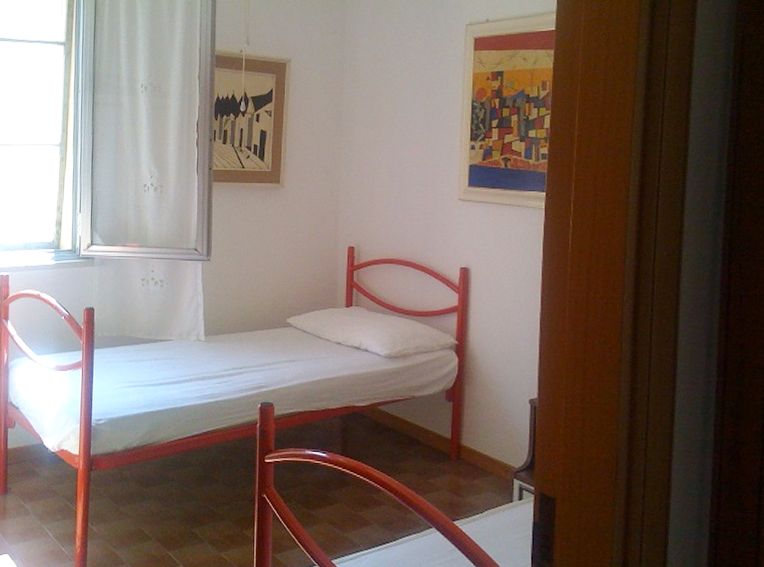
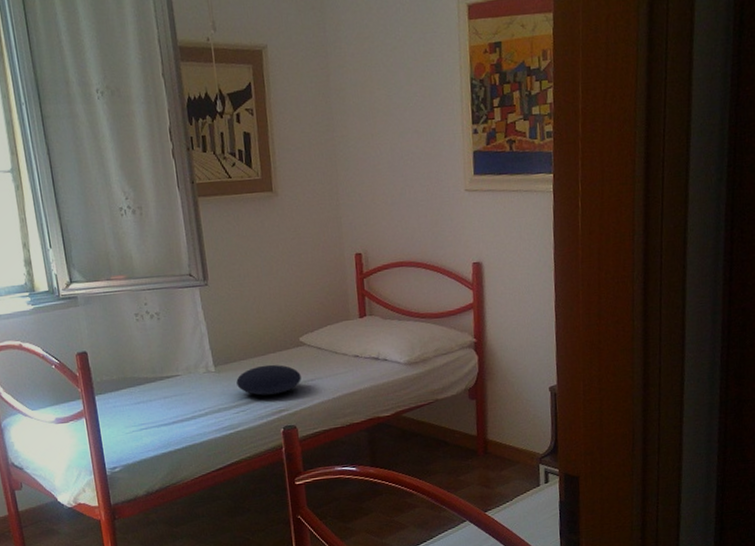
cushion: none [223,340,284,370] -> present [236,364,301,396]

